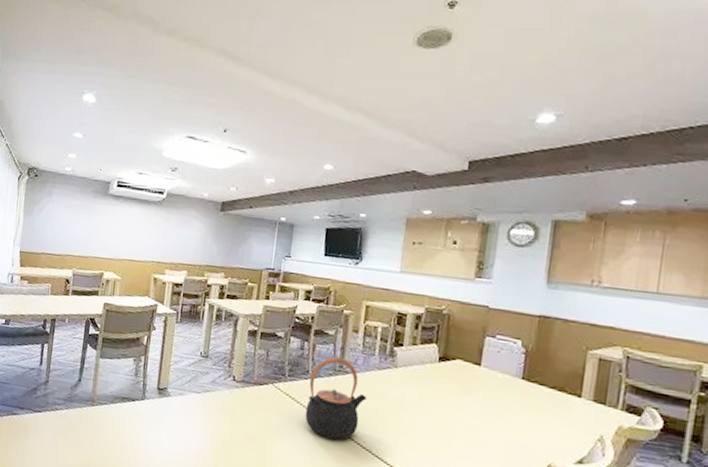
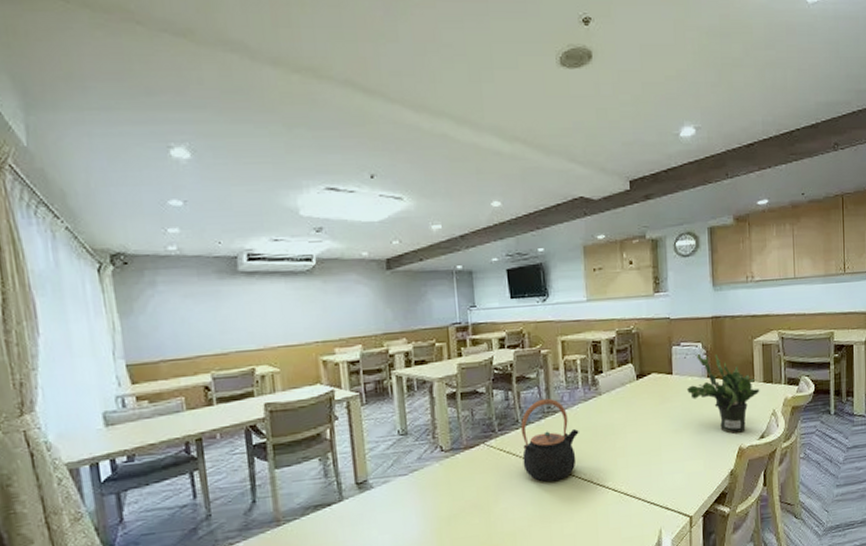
potted plant: none [495,350,587,451] -> present [687,353,760,434]

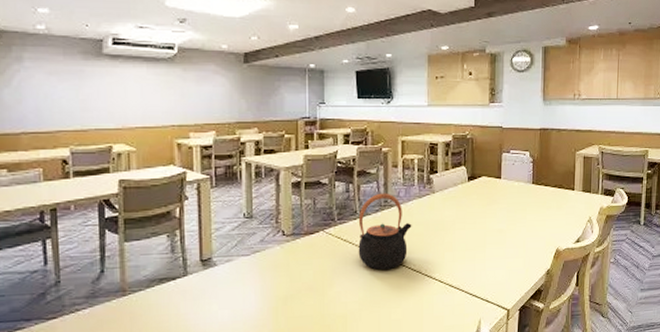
potted plant: present [687,353,760,434] -> none [513,161,579,236]

